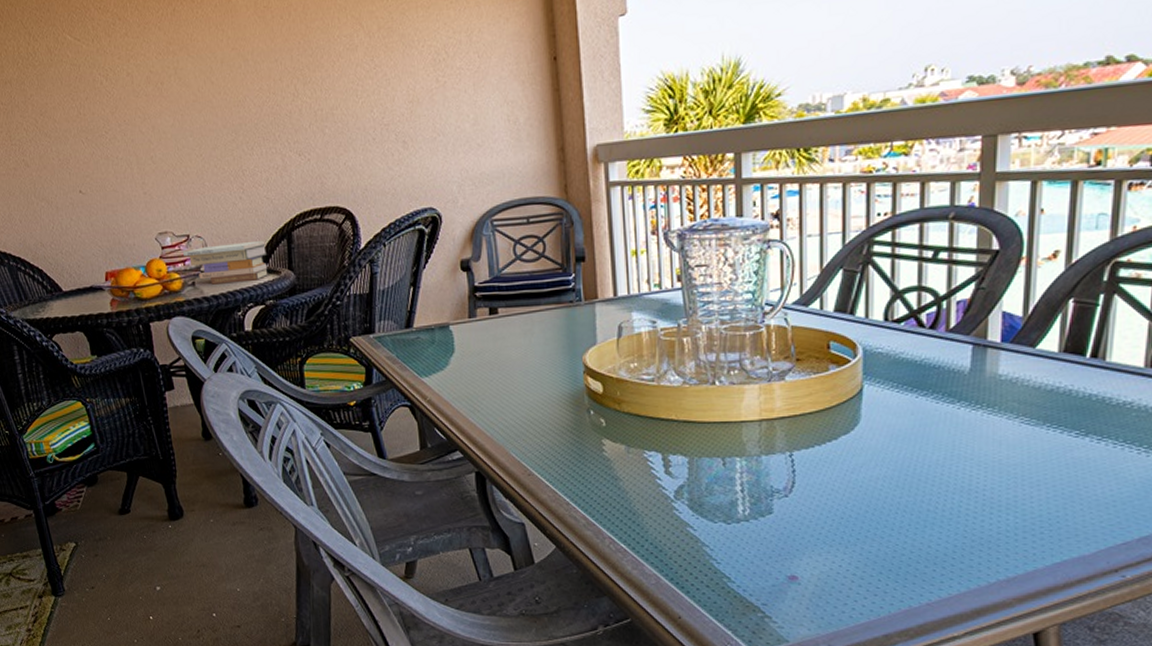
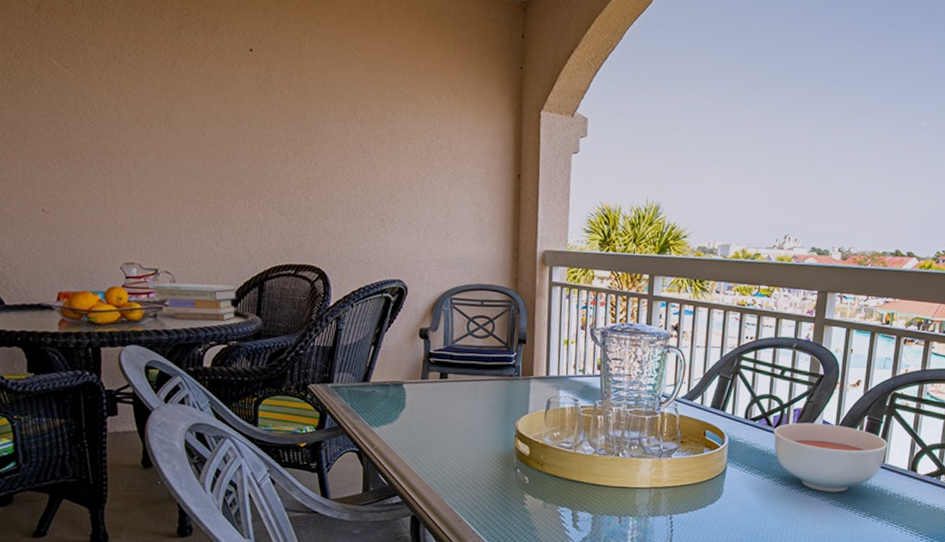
bowl: none [928,315,1110,408] -> present [773,422,888,493]

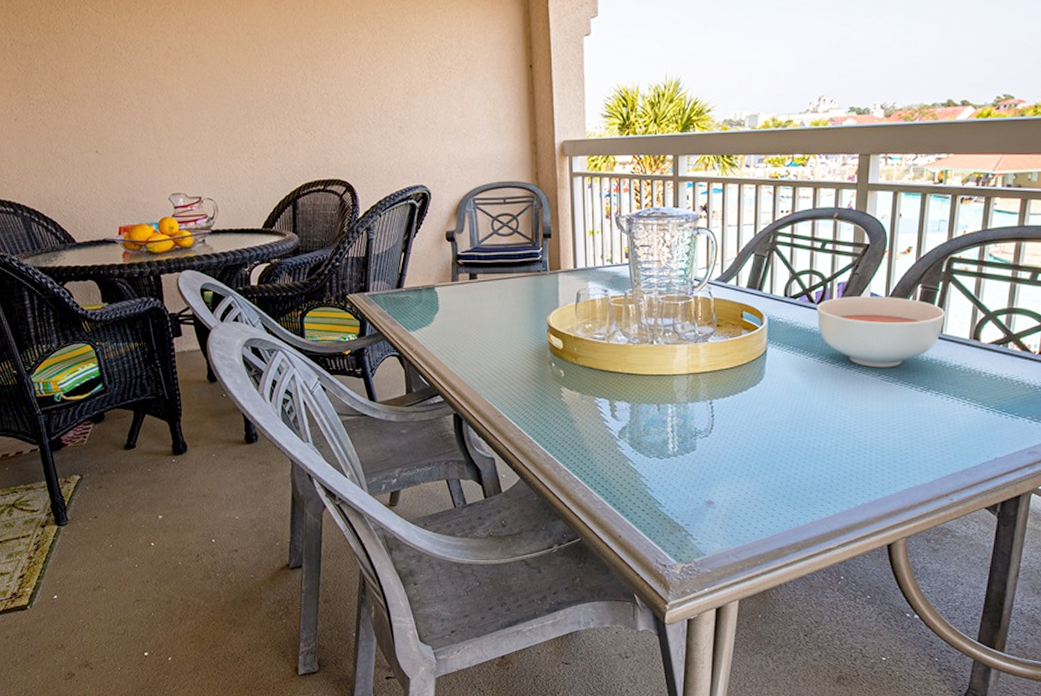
books: present [147,282,237,321] -> none [194,205,274,243]

